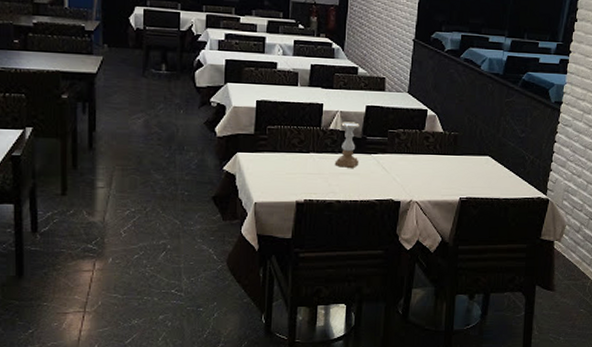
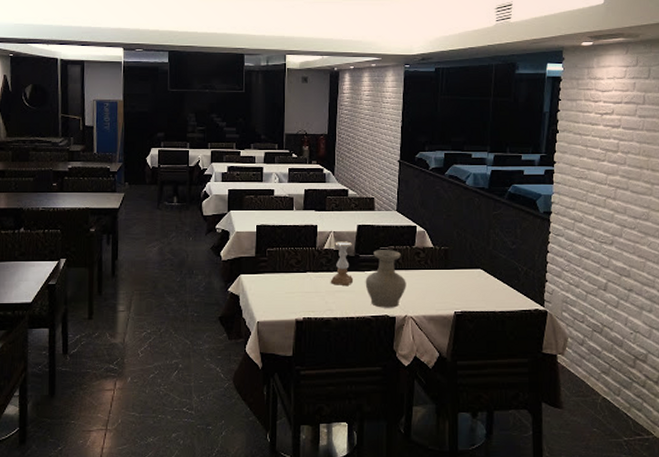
vase: none [371,132,414,192] -> present [365,250,406,308]

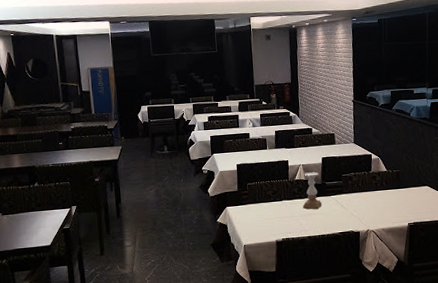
vase: present [365,250,406,308] -> none [332,176,367,225]

